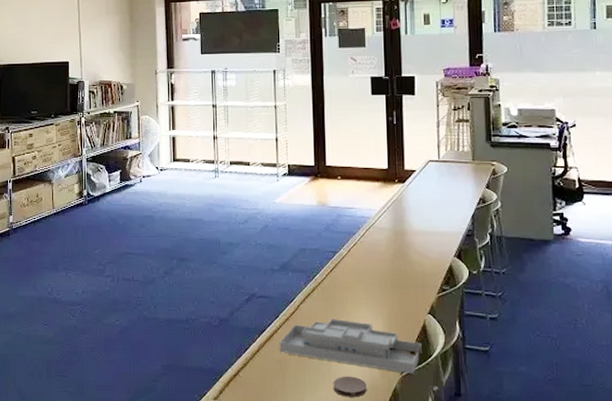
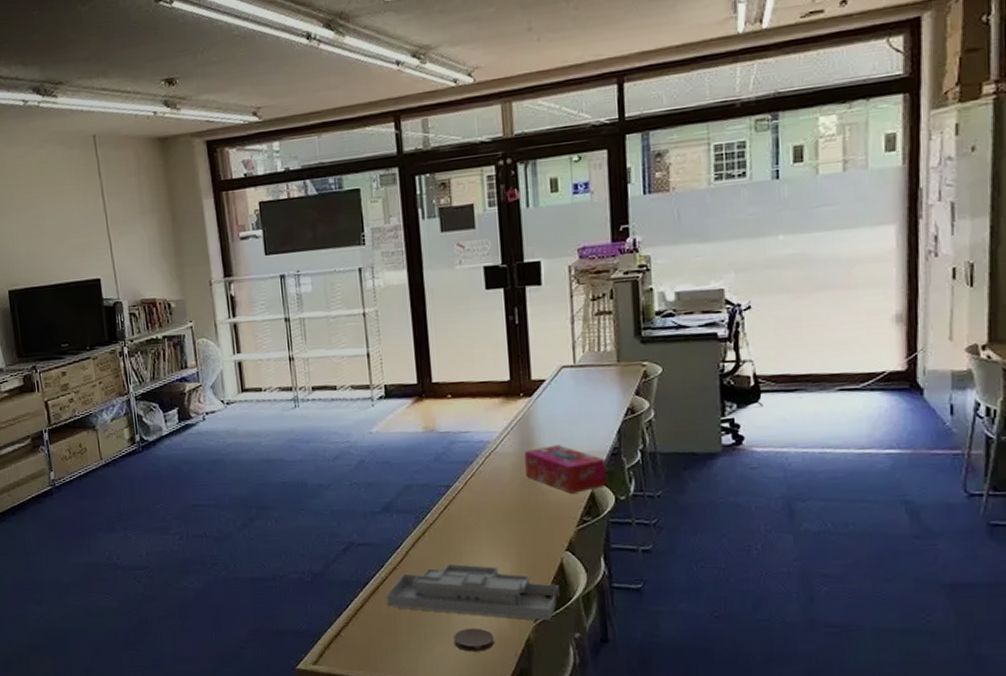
tissue box: none [397,224,463,266] -> present [524,445,607,494]

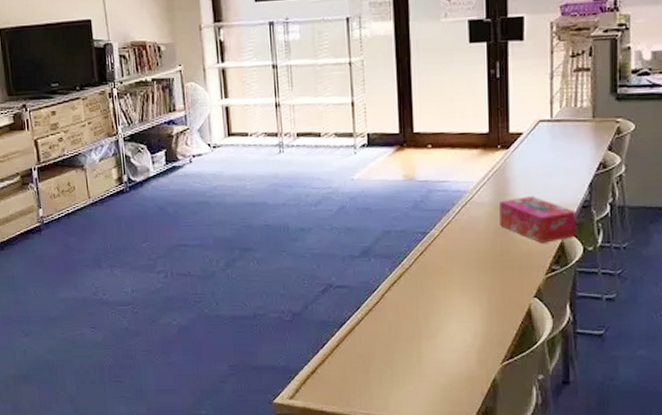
desk organizer: present [386,564,560,622] -> none [361,307,526,364]
coaster: present [453,628,494,652] -> none [424,368,462,390]

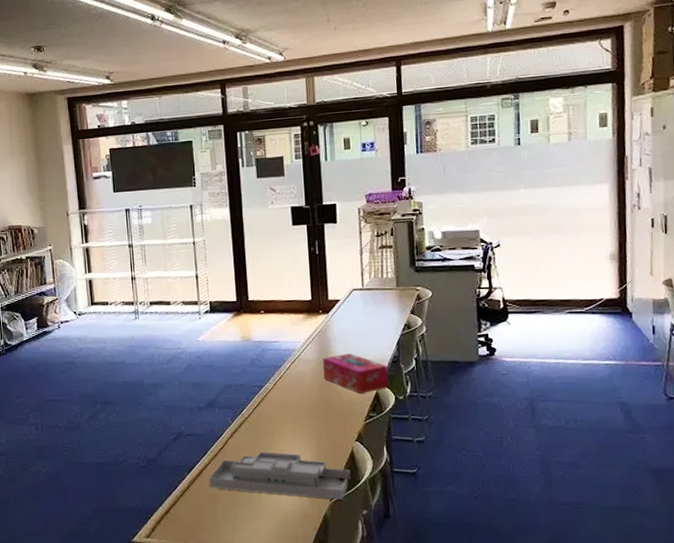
desk organizer: none [361,307,526,364] -> present [208,452,351,501]

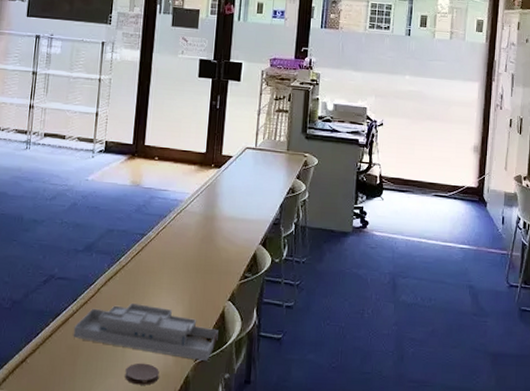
coaster: none [264,506,297,526] -> present [125,363,159,385]
tissue box: present [323,353,389,394] -> none [207,210,269,253]

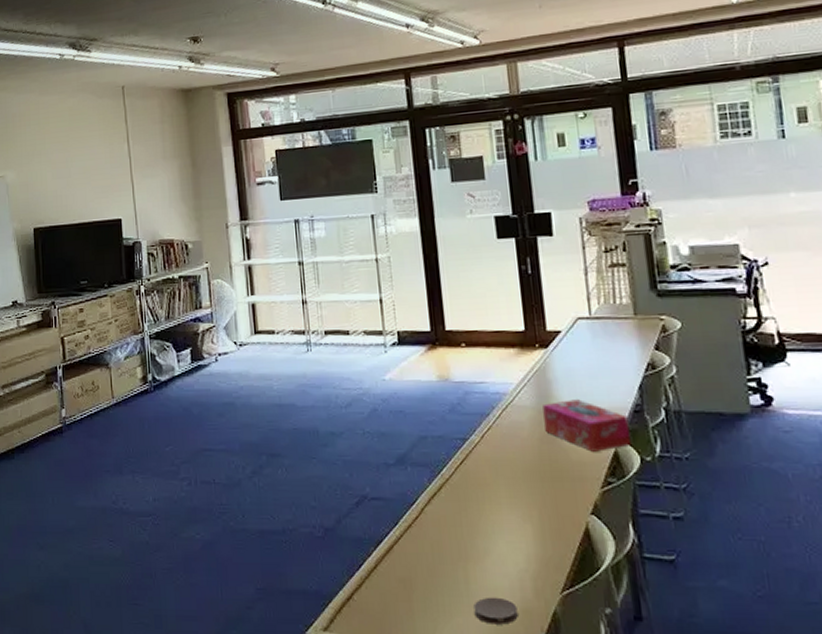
desk organizer: present [73,303,219,362] -> none [401,524,587,594]
tissue box: none [207,210,269,253] -> present [543,399,632,452]

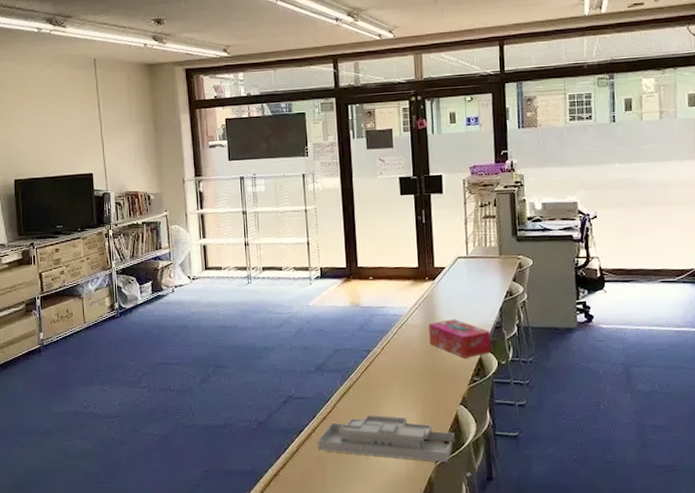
desk organizer: none [401,524,587,594] -> present [317,415,455,463]
coaster: present [474,597,518,625] -> none [371,468,403,489]

